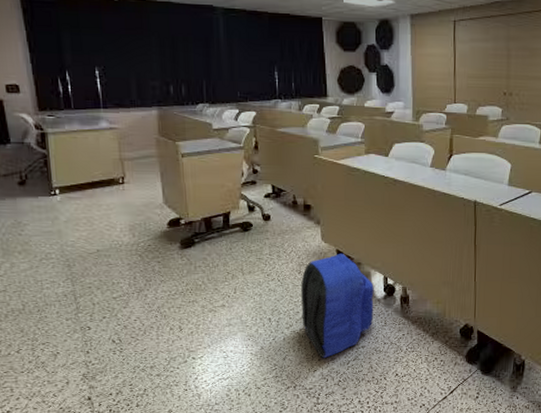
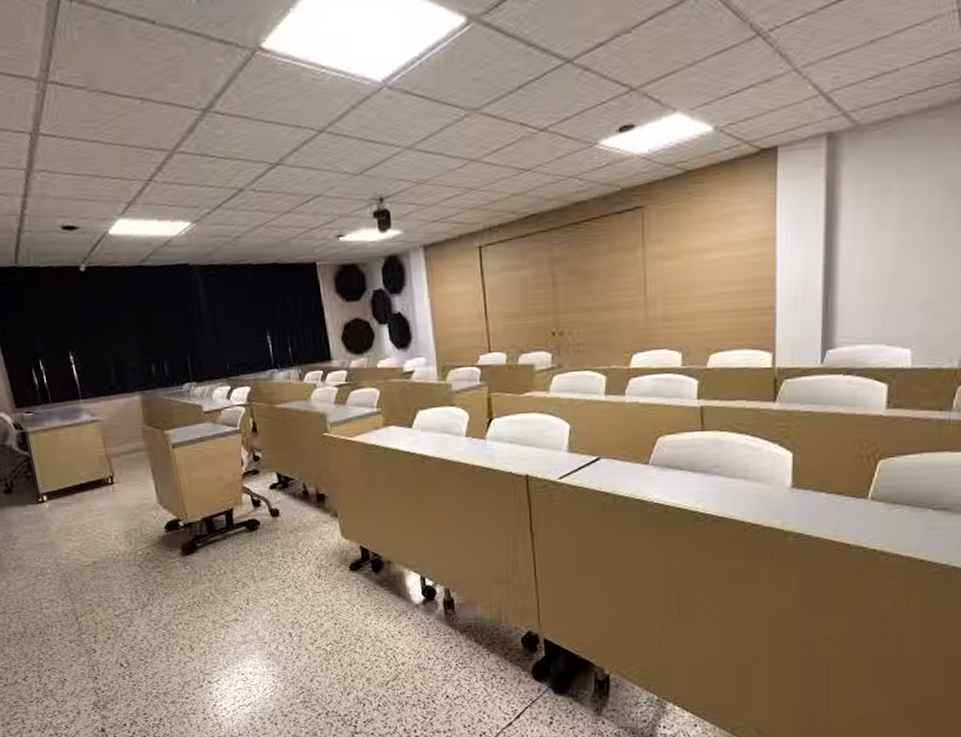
backpack: present [301,254,374,359] -> none [322,551,413,679]

